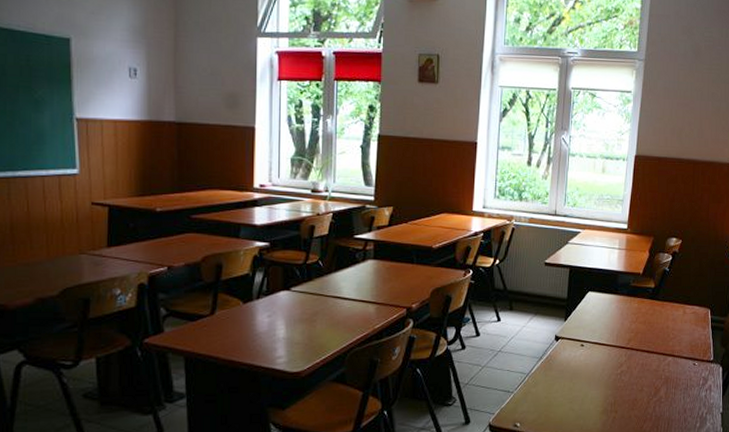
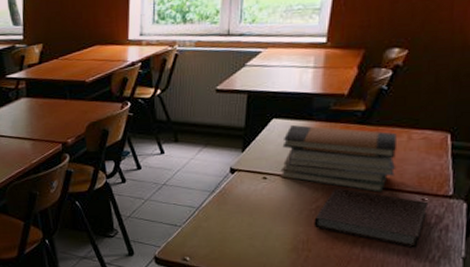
book stack: none [594,298,676,358] -> present [280,125,397,193]
notebook: none [619,354,698,406] -> present [313,188,429,248]

